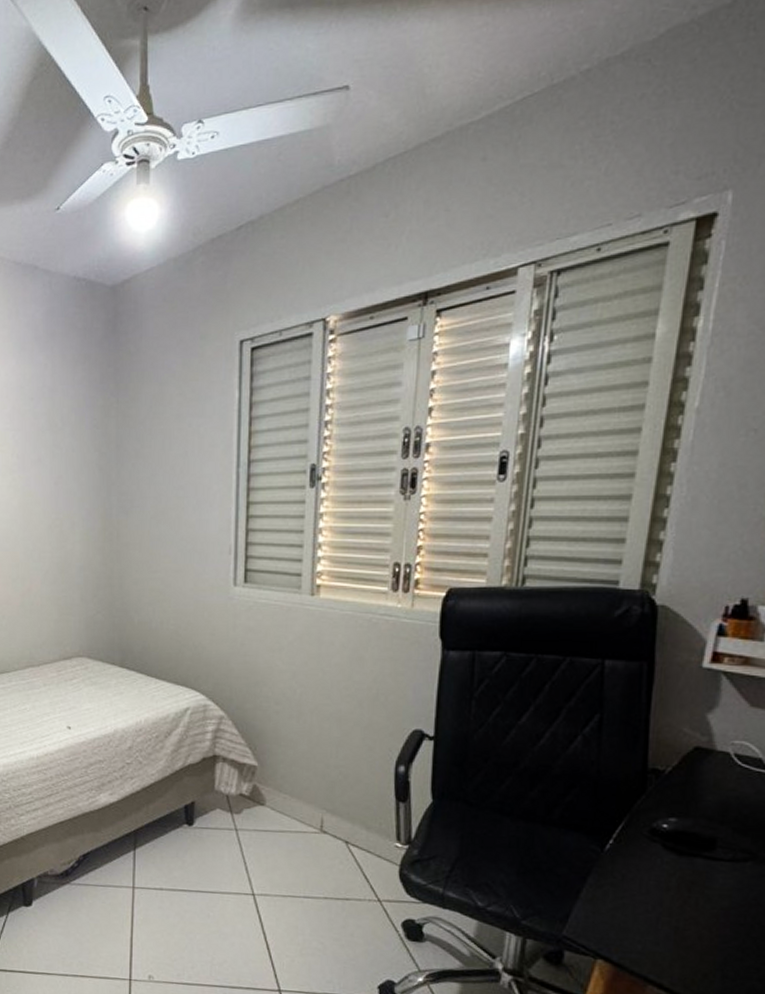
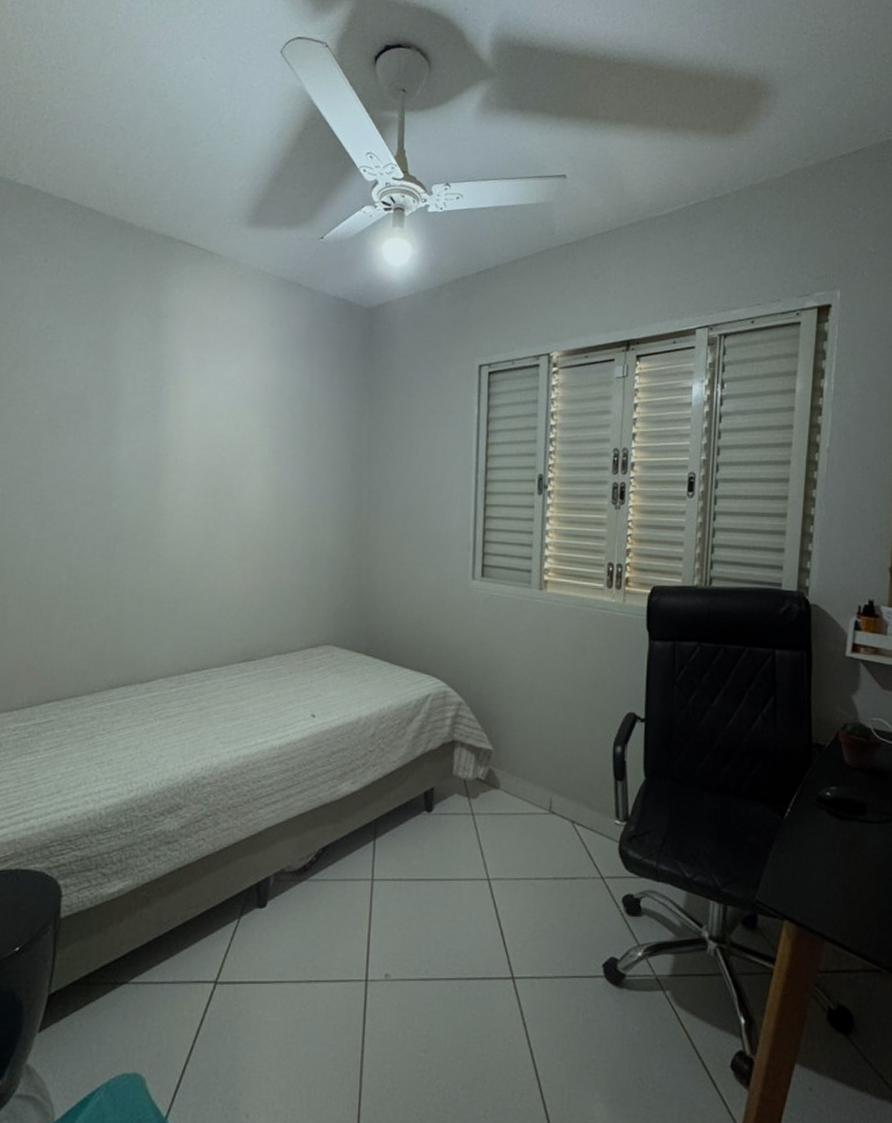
potted succulent: none [683,743,744,801] -> present [838,720,882,770]

